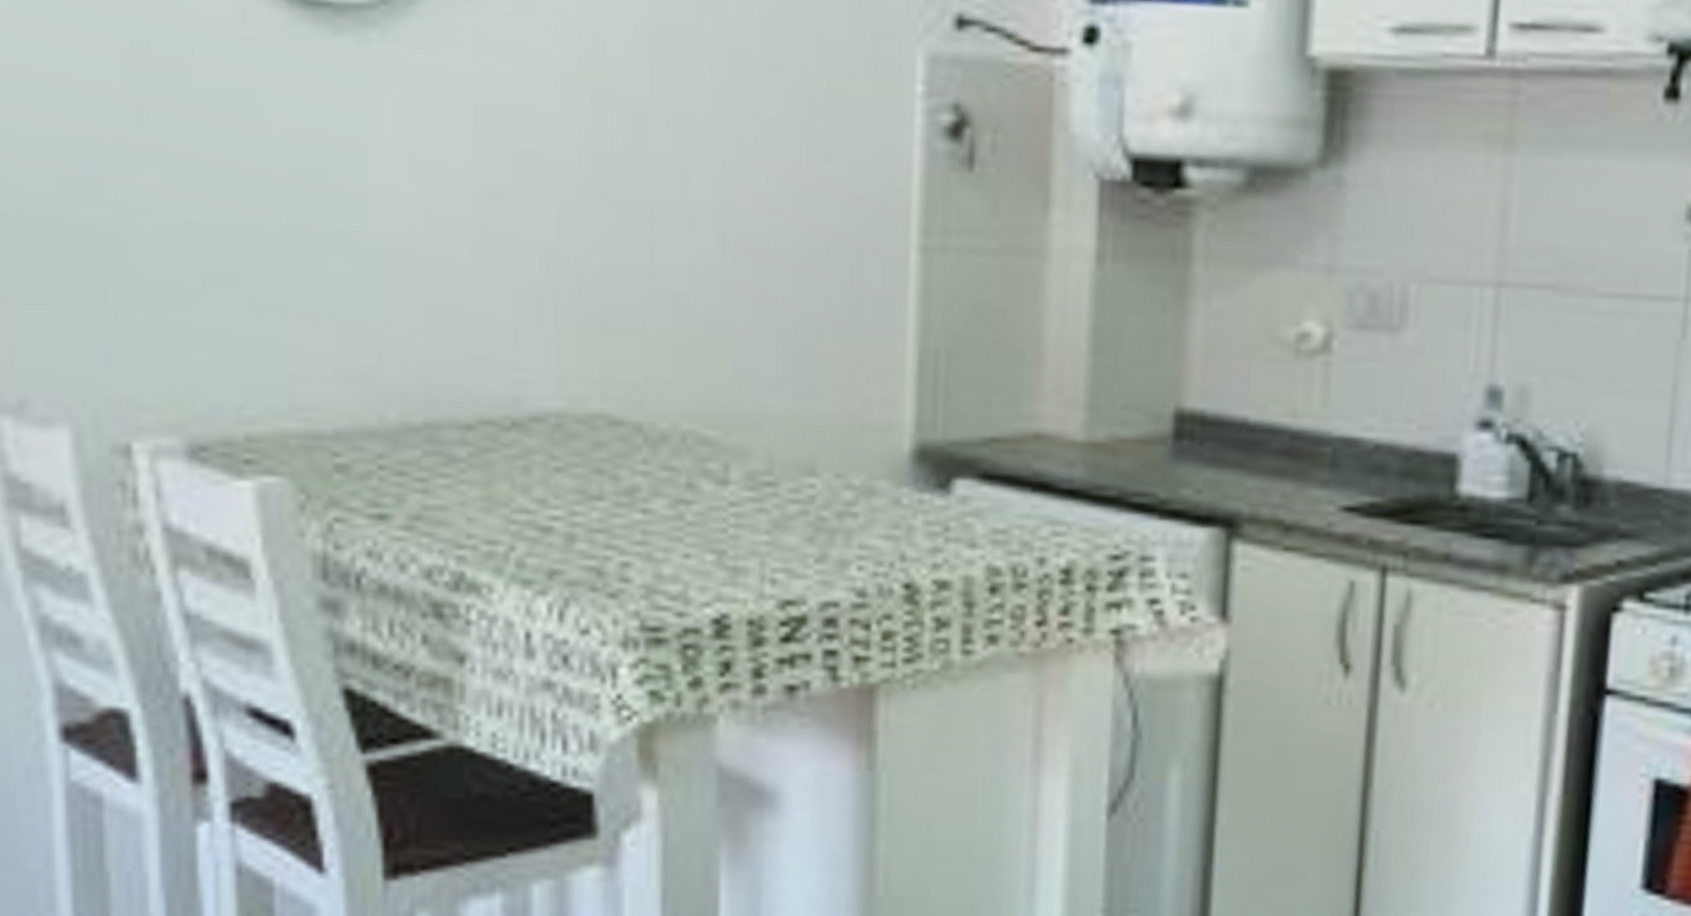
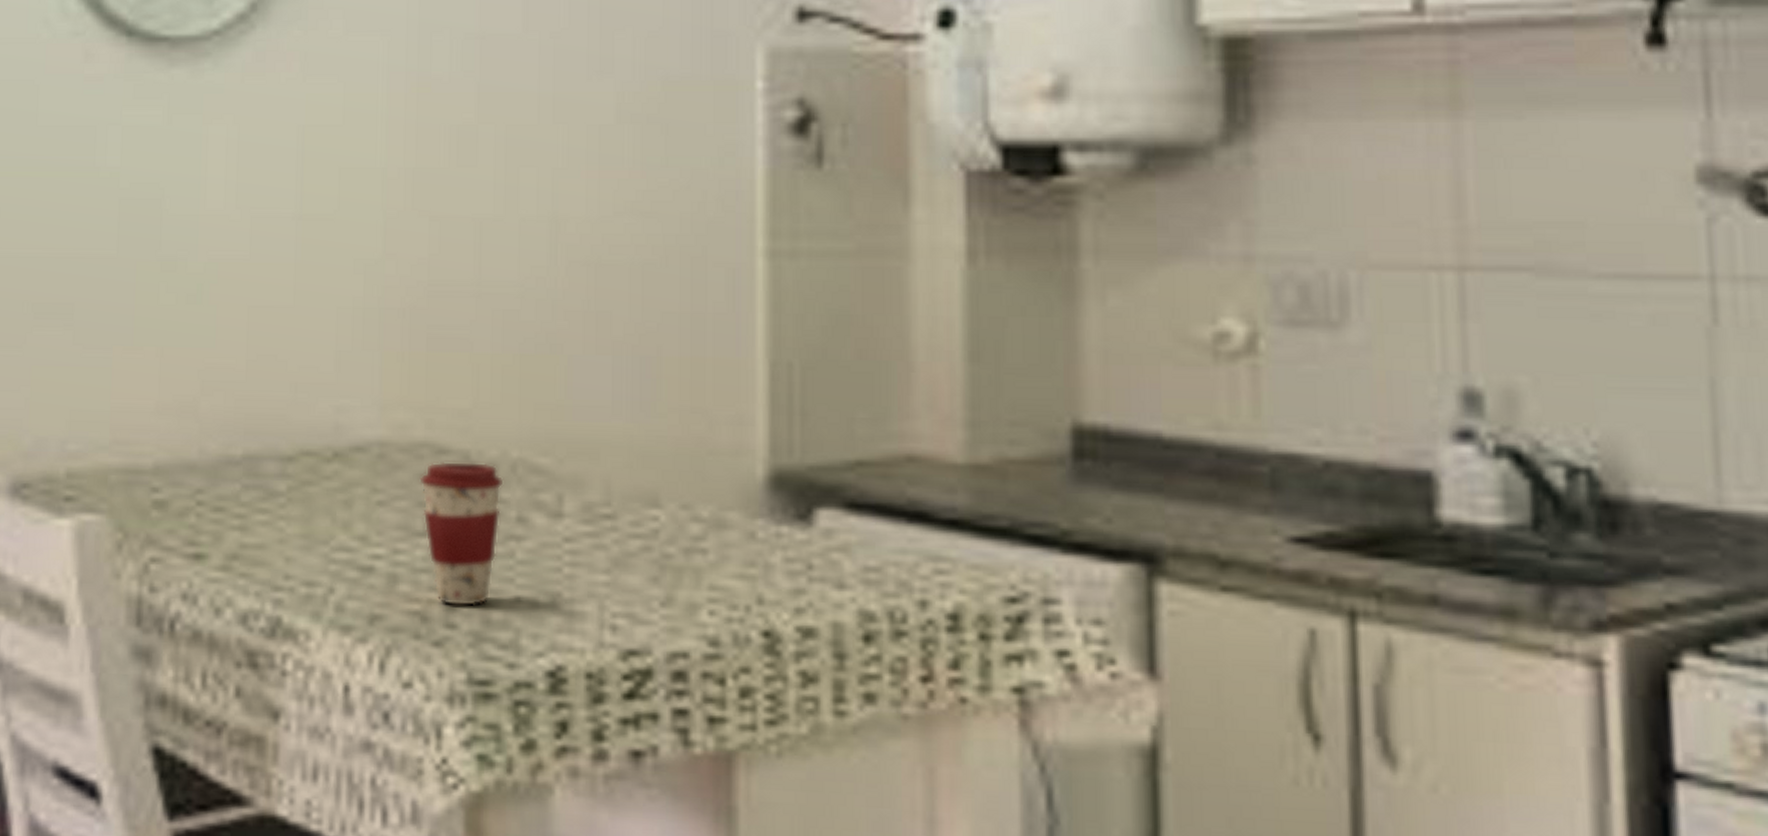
coffee cup: none [595,431,675,563] -> present [419,461,504,607]

